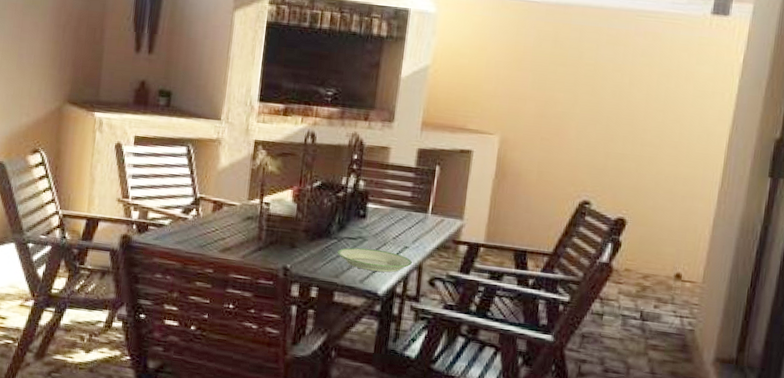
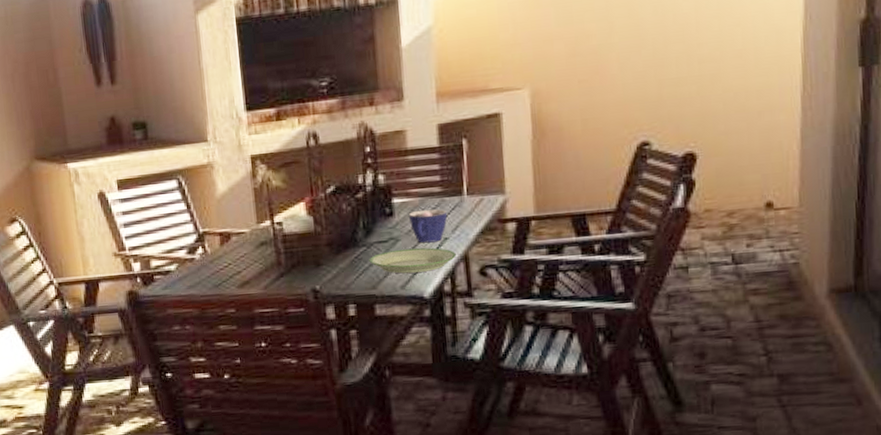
cup: none [378,218,412,249] -> present [408,209,448,243]

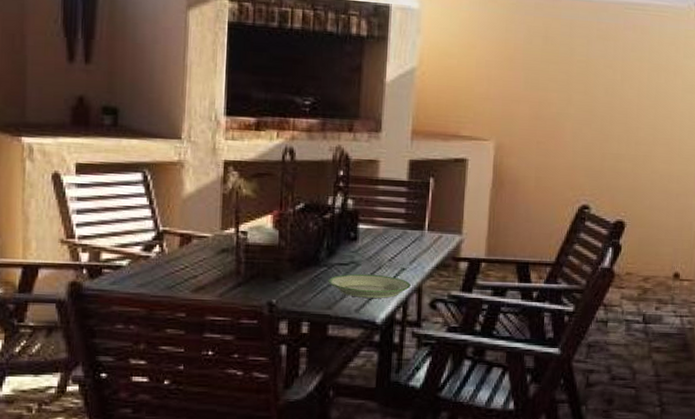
cup: present [408,209,448,243] -> none [371,238,408,271]

